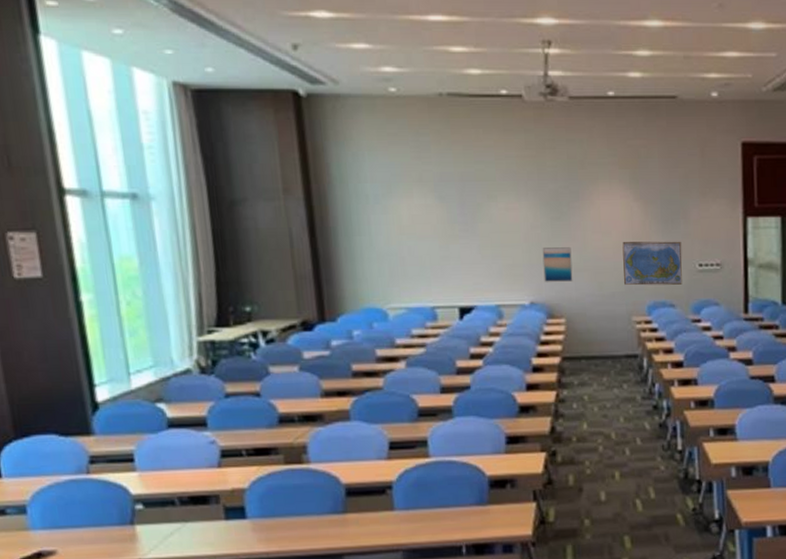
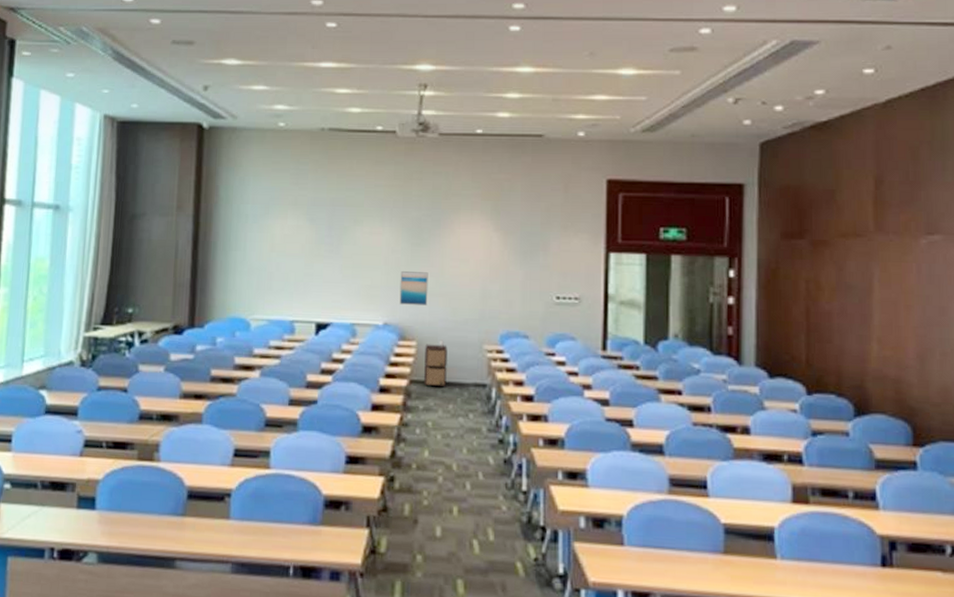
storage cabinet: none [574,313,599,361] -> present [424,338,448,386]
world map: present [622,241,682,286] -> none [477,270,540,316]

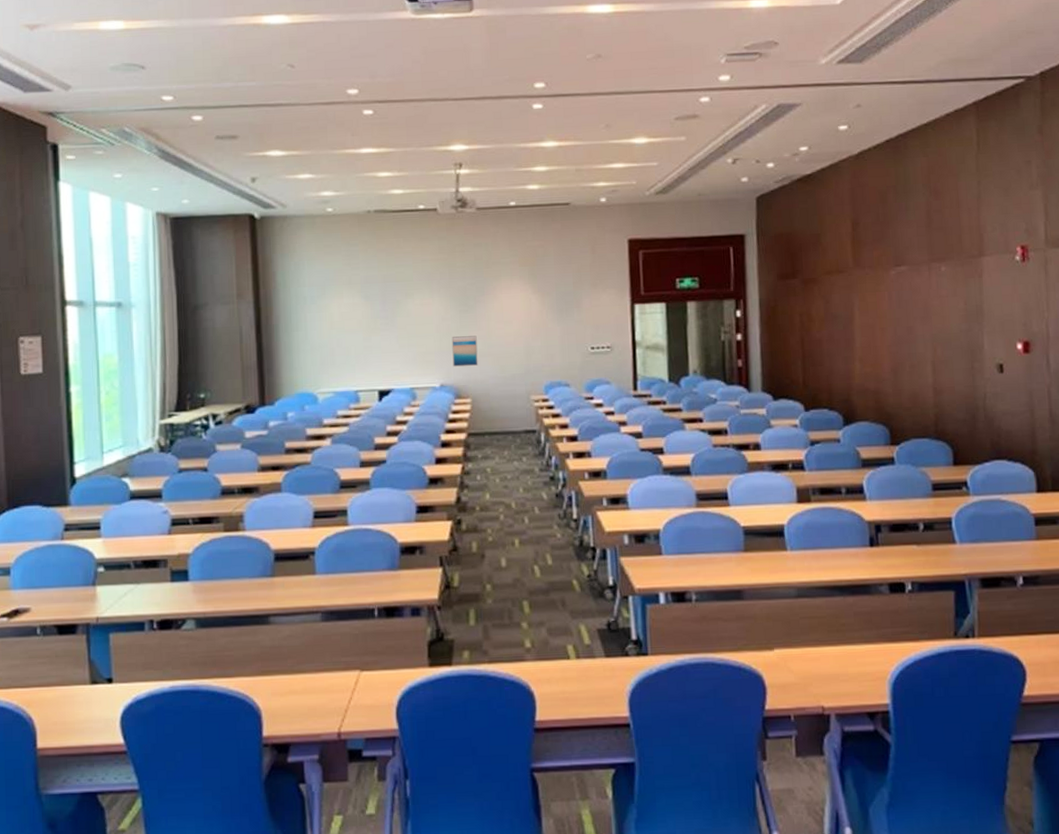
storage cabinet: present [424,338,448,386] -> none [479,393,501,437]

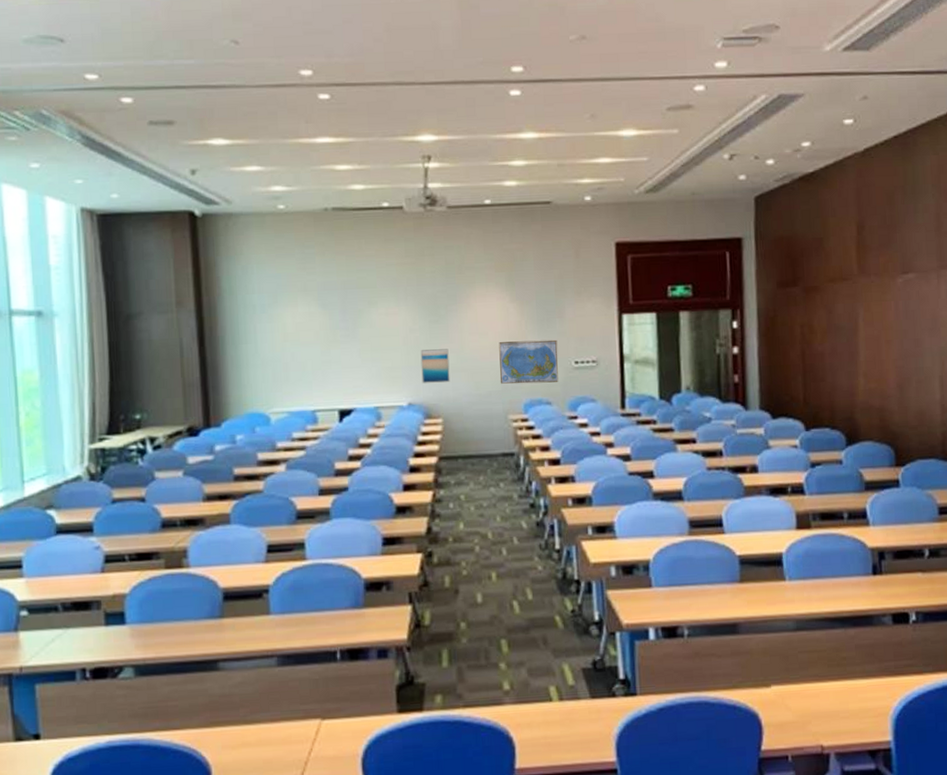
world map: none [522,327,576,368] -> present [499,339,559,384]

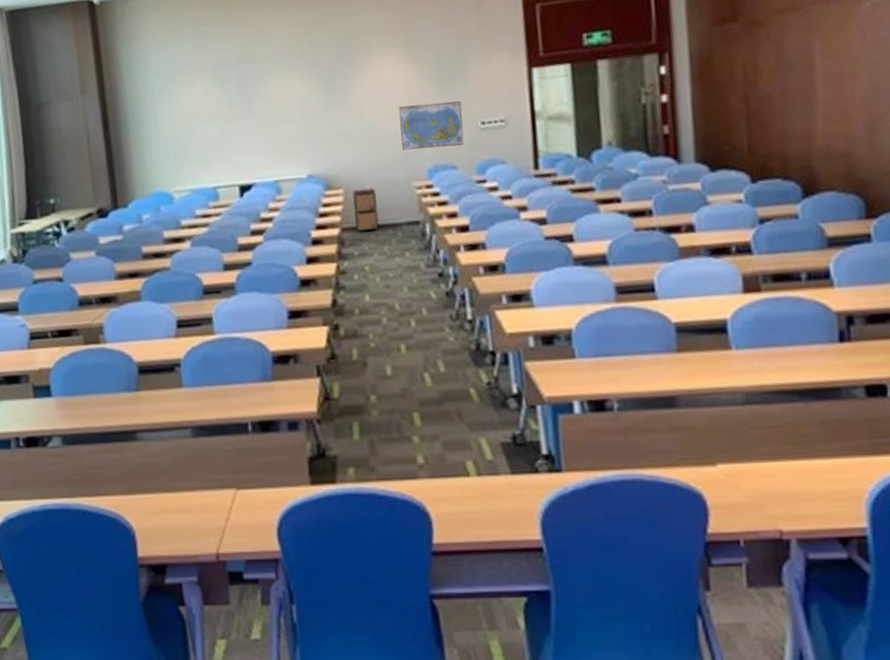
wall art: present [420,349,450,383] -> none [317,117,350,154]
storage cabinet: none [451,413,476,460] -> present [352,182,379,231]

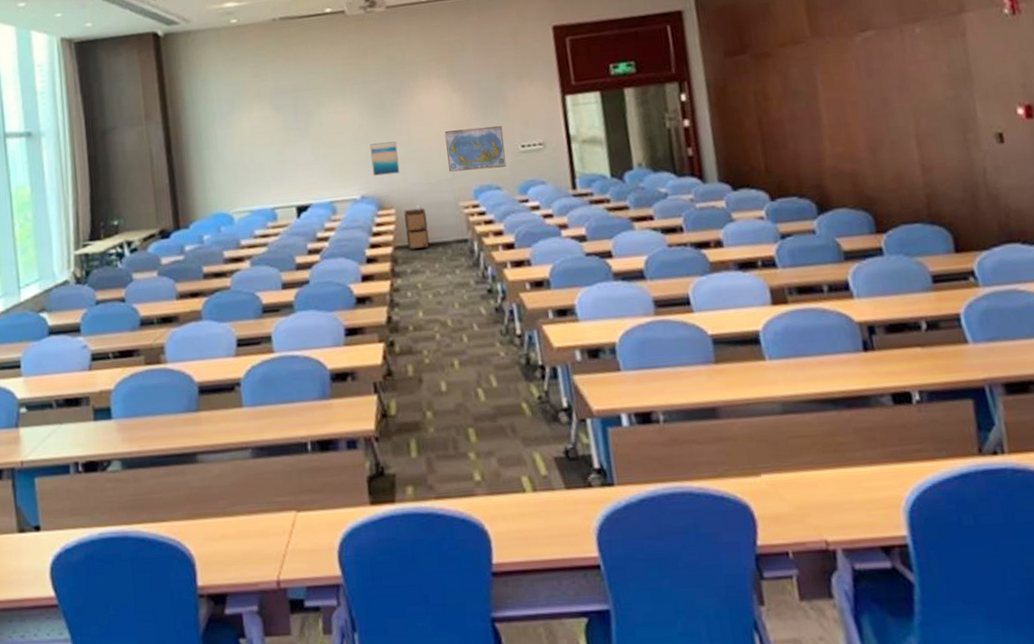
wall art: none [317,117,350,154] -> present [369,141,400,176]

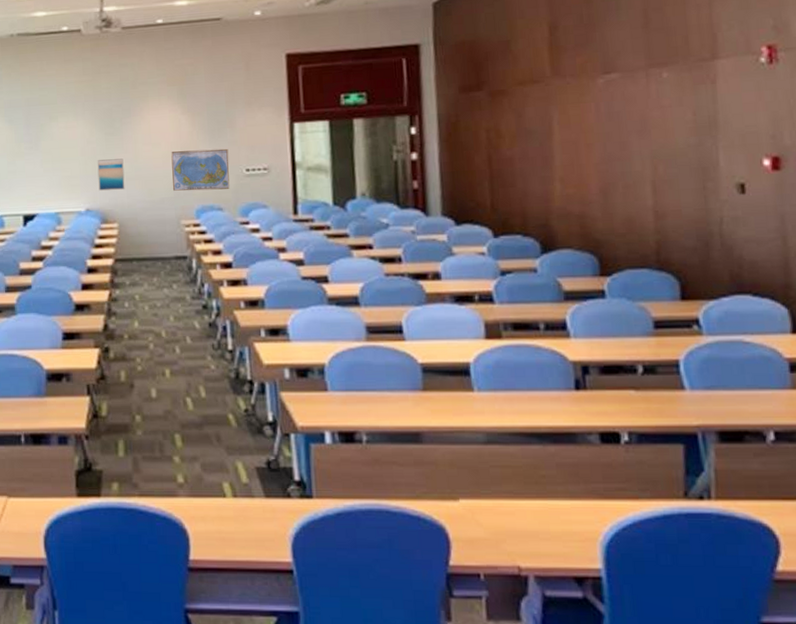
storage cabinet: present [404,202,430,249] -> none [126,218,150,262]

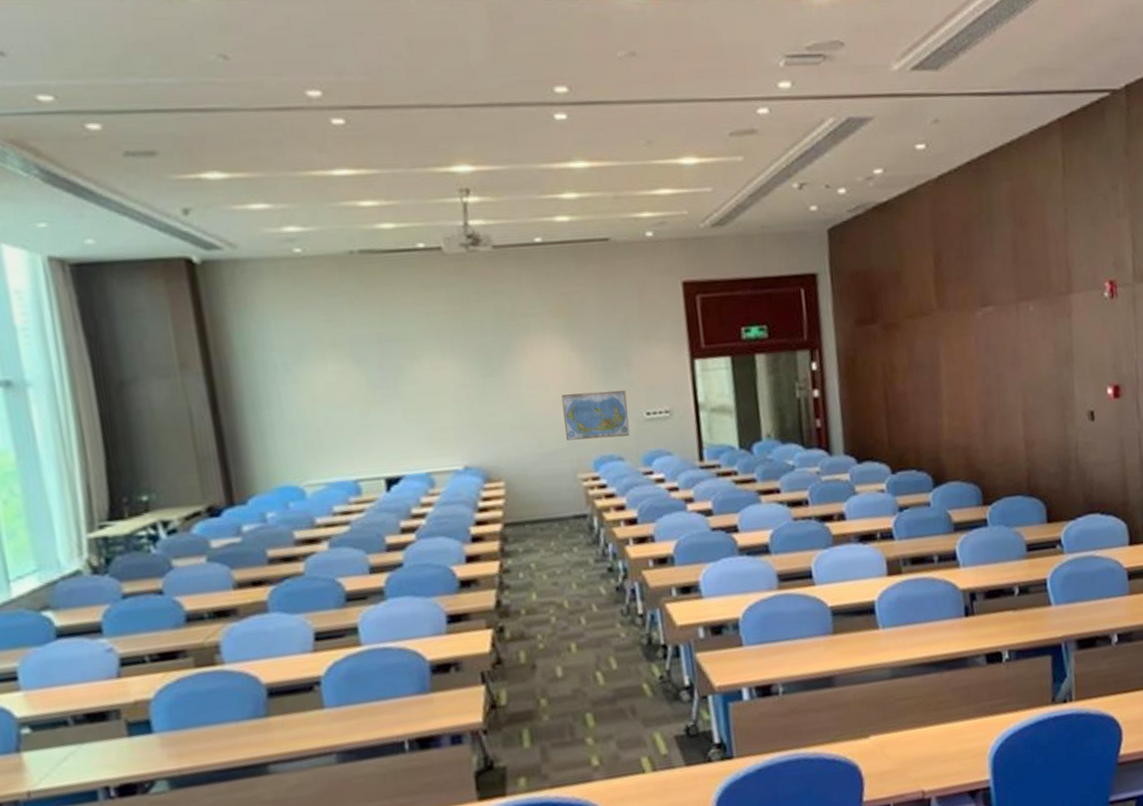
wall art: present [97,158,125,191] -> none [473,405,510,444]

